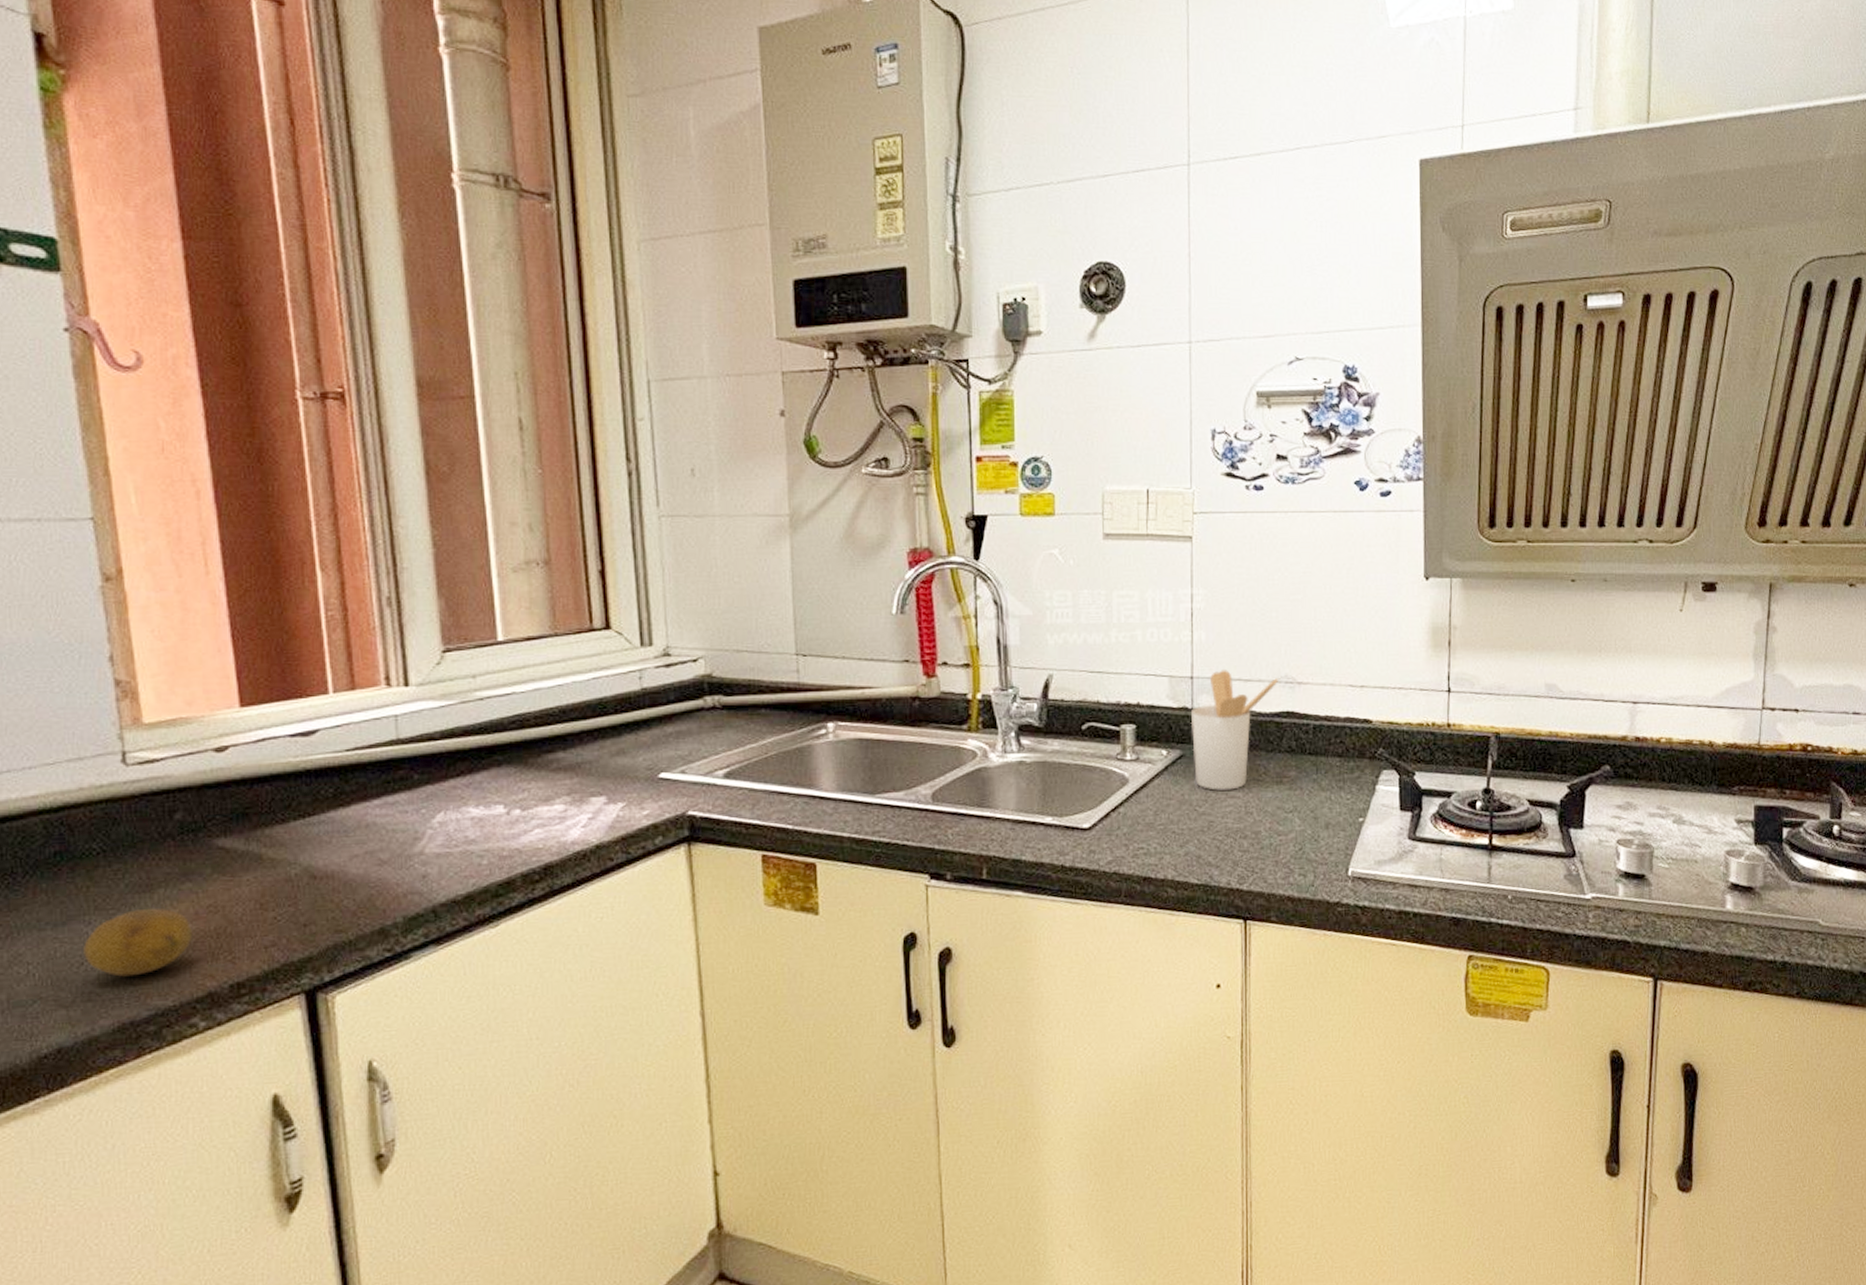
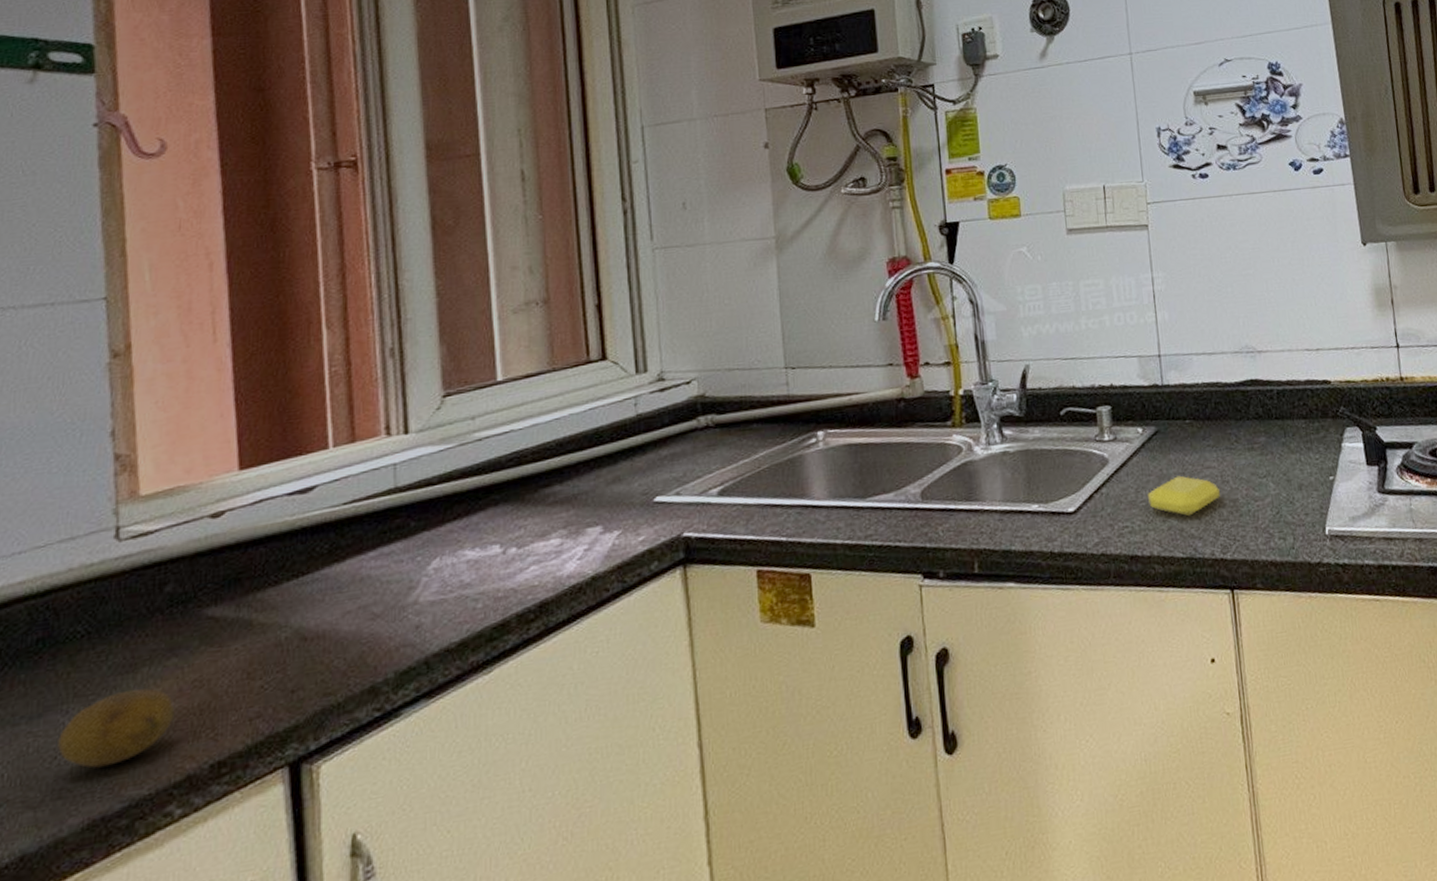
soap bar: none [1166,802,1242,844] -> present [1147,475,1220,517]
utensil holder: present [1190,670,1278,790] -> none [1162,345,1240,463]

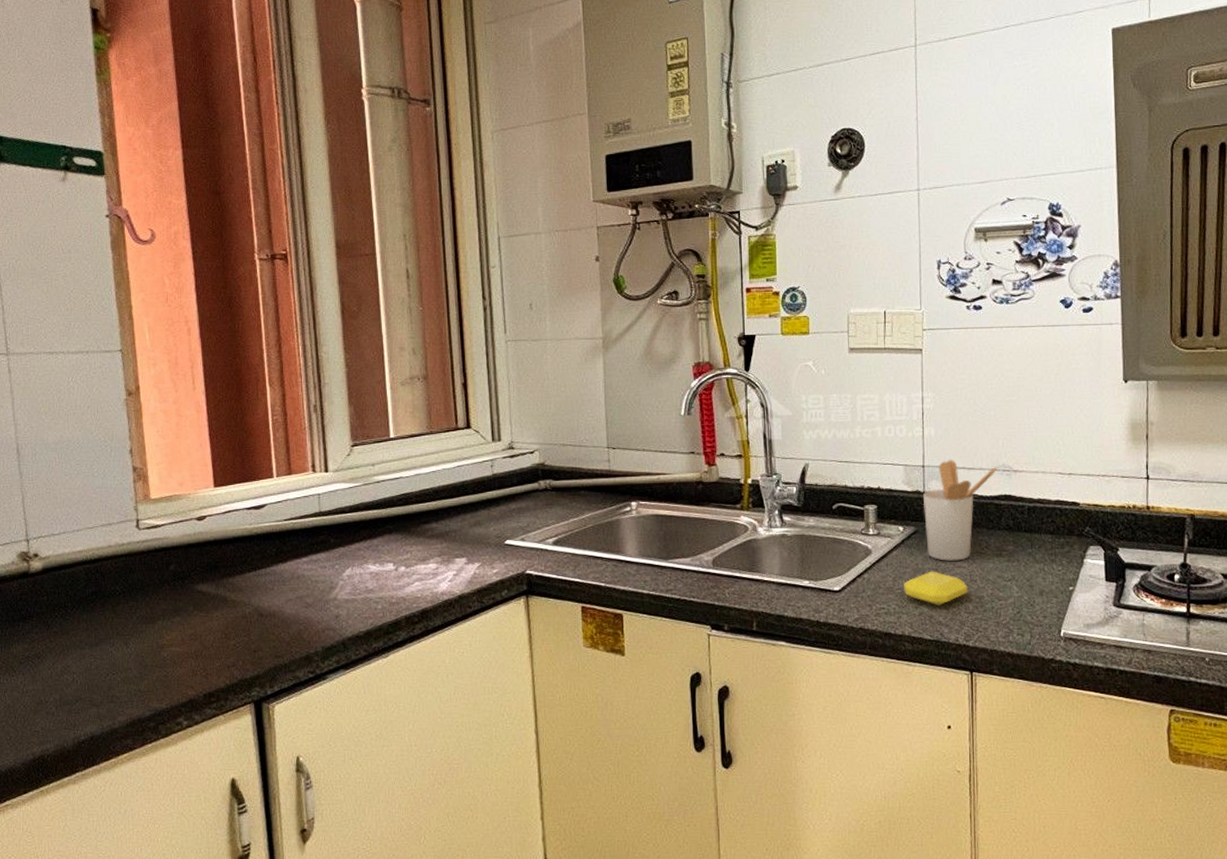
fruit: present [57,688,175,769] -> none [109,635,180,685]
utensil holder: none [1162,345,1240,463] -> present [923,460,997,561]

